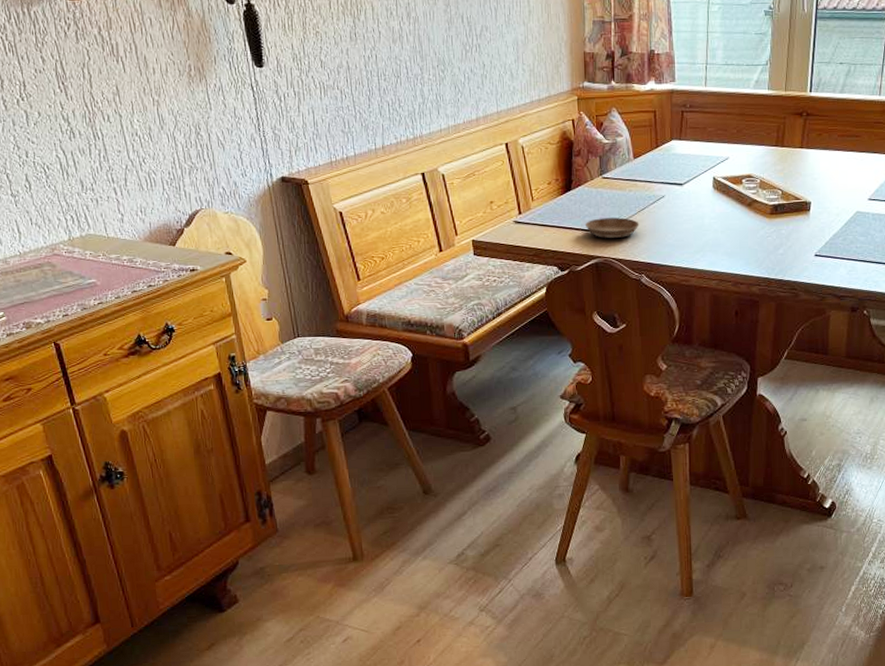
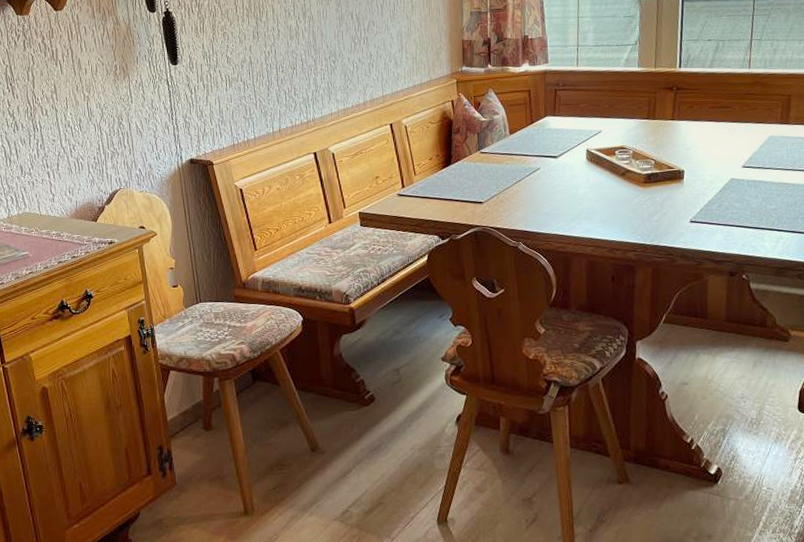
saucer: present [585,217,639,238] -> none [464,189,516,208]

